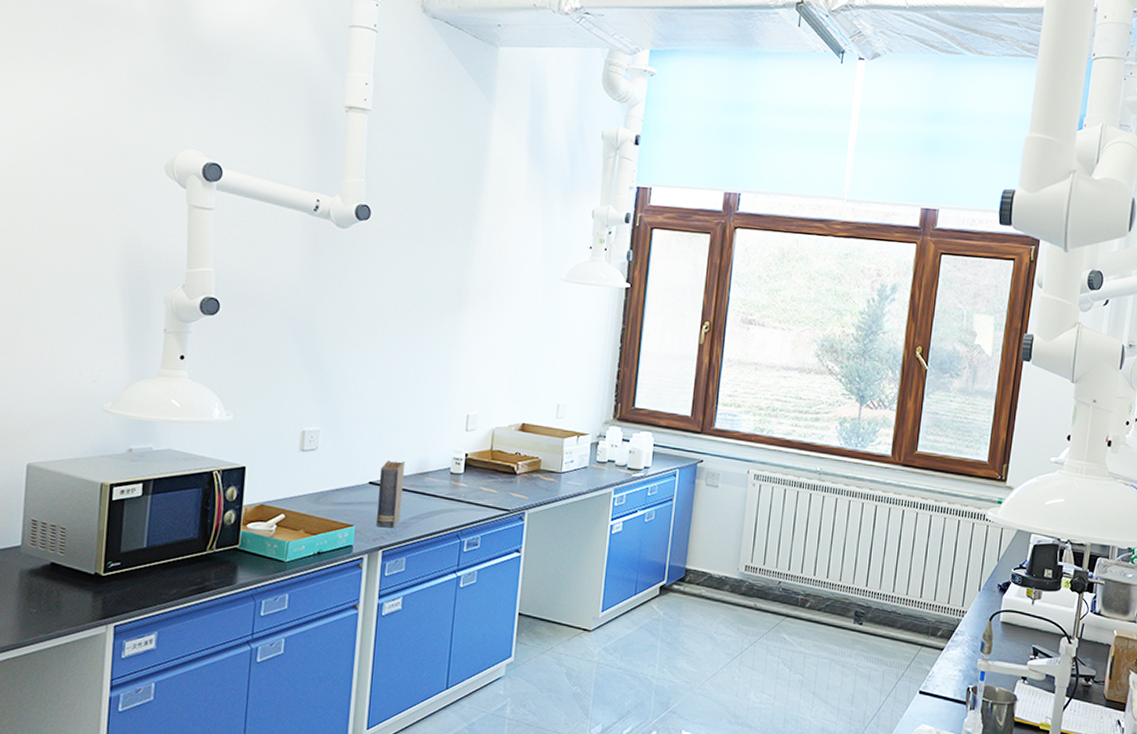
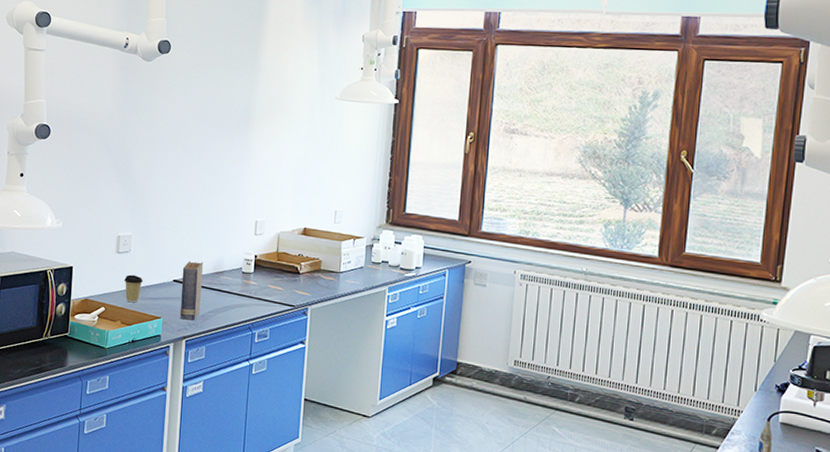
coffee cup: none [309,476,332,509] -> present [124,274,143,303]

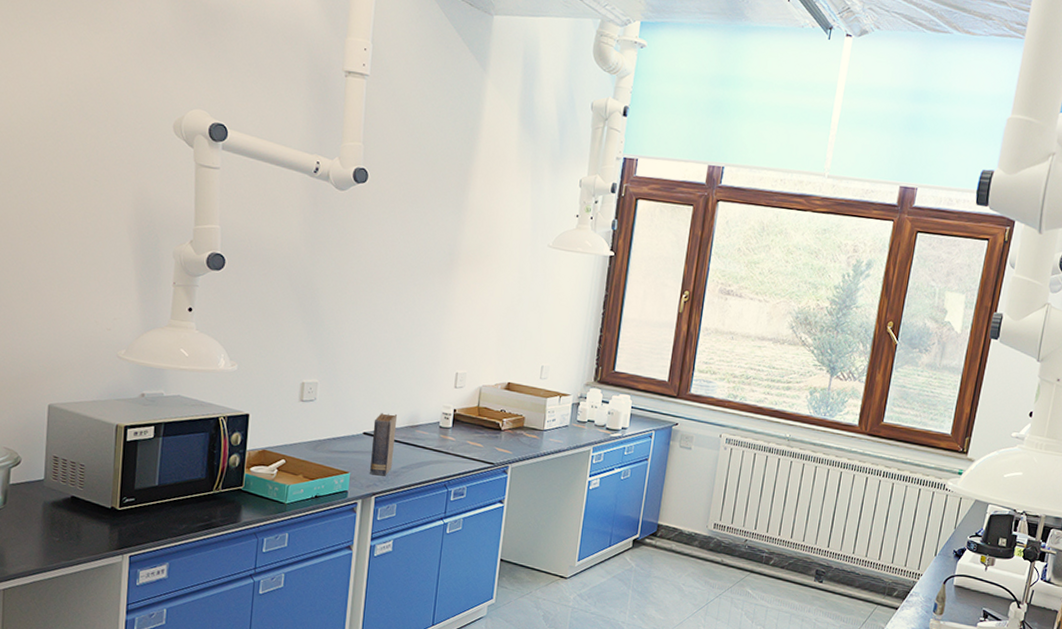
coffee cup: present [124,274,143,303] -> none [308,425,329,456]

